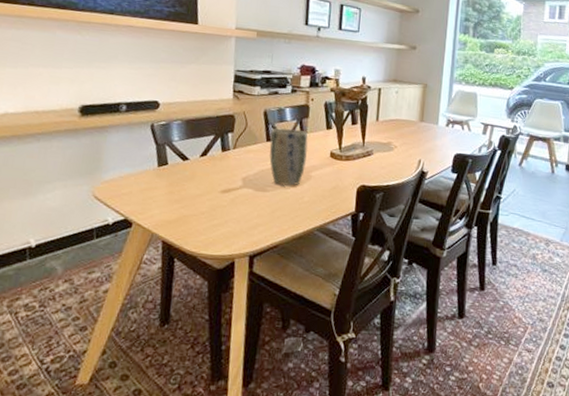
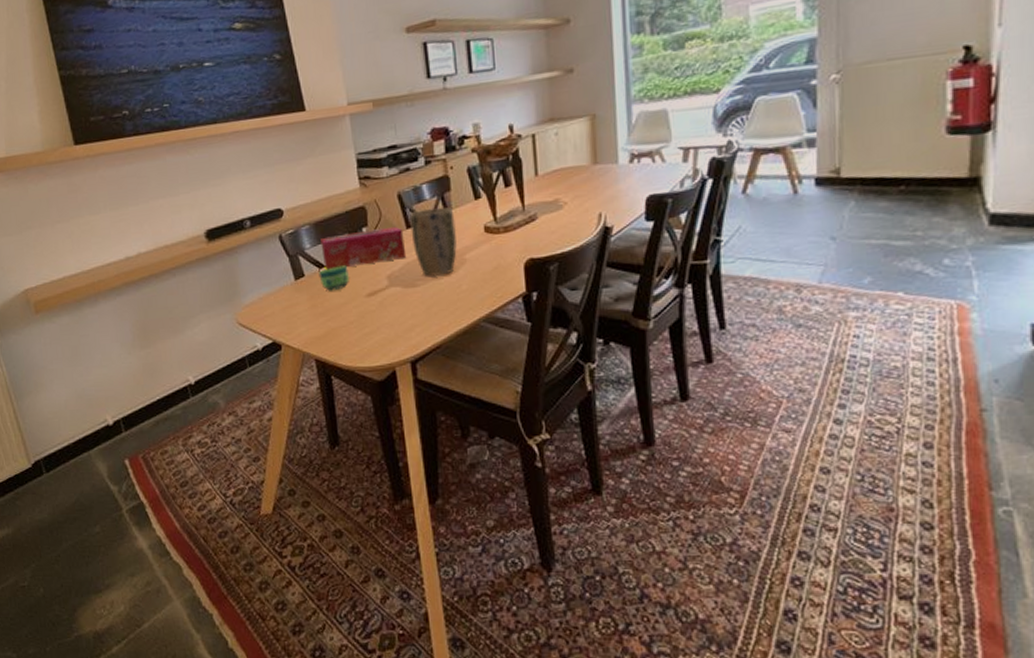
cup: none [181,161,209,183] -> present [319,265,349,291]
tissue box: none [188,134,264,166] -> present [320,226,407,270]

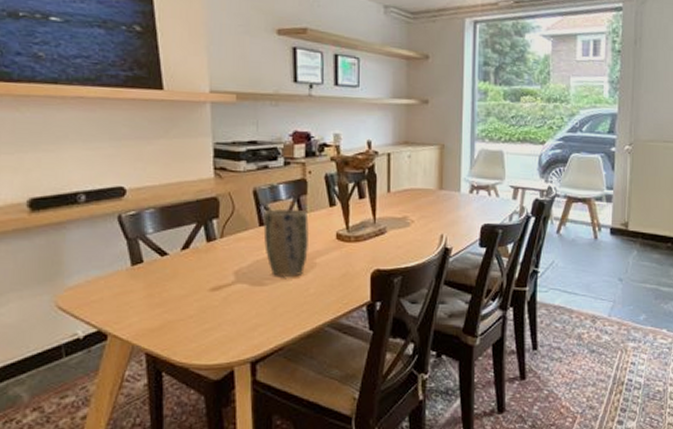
cup: present [319,265,349,291] -> none [160,256,193,281]
tissue box: present [320,226,407,270] -> none [165,221,257,259]

